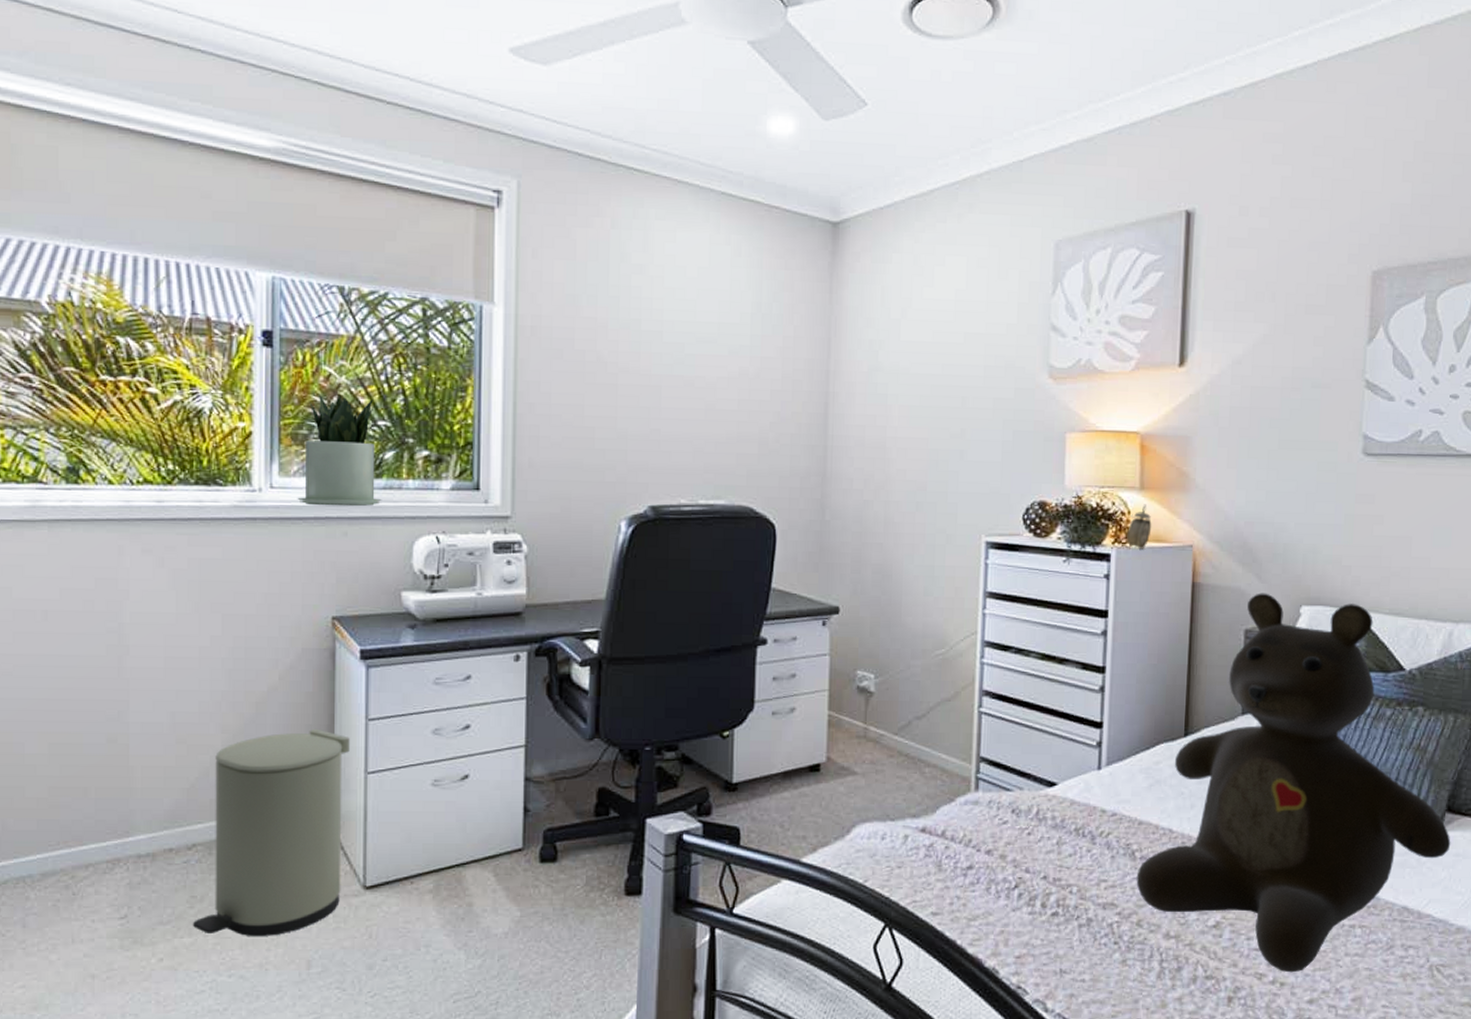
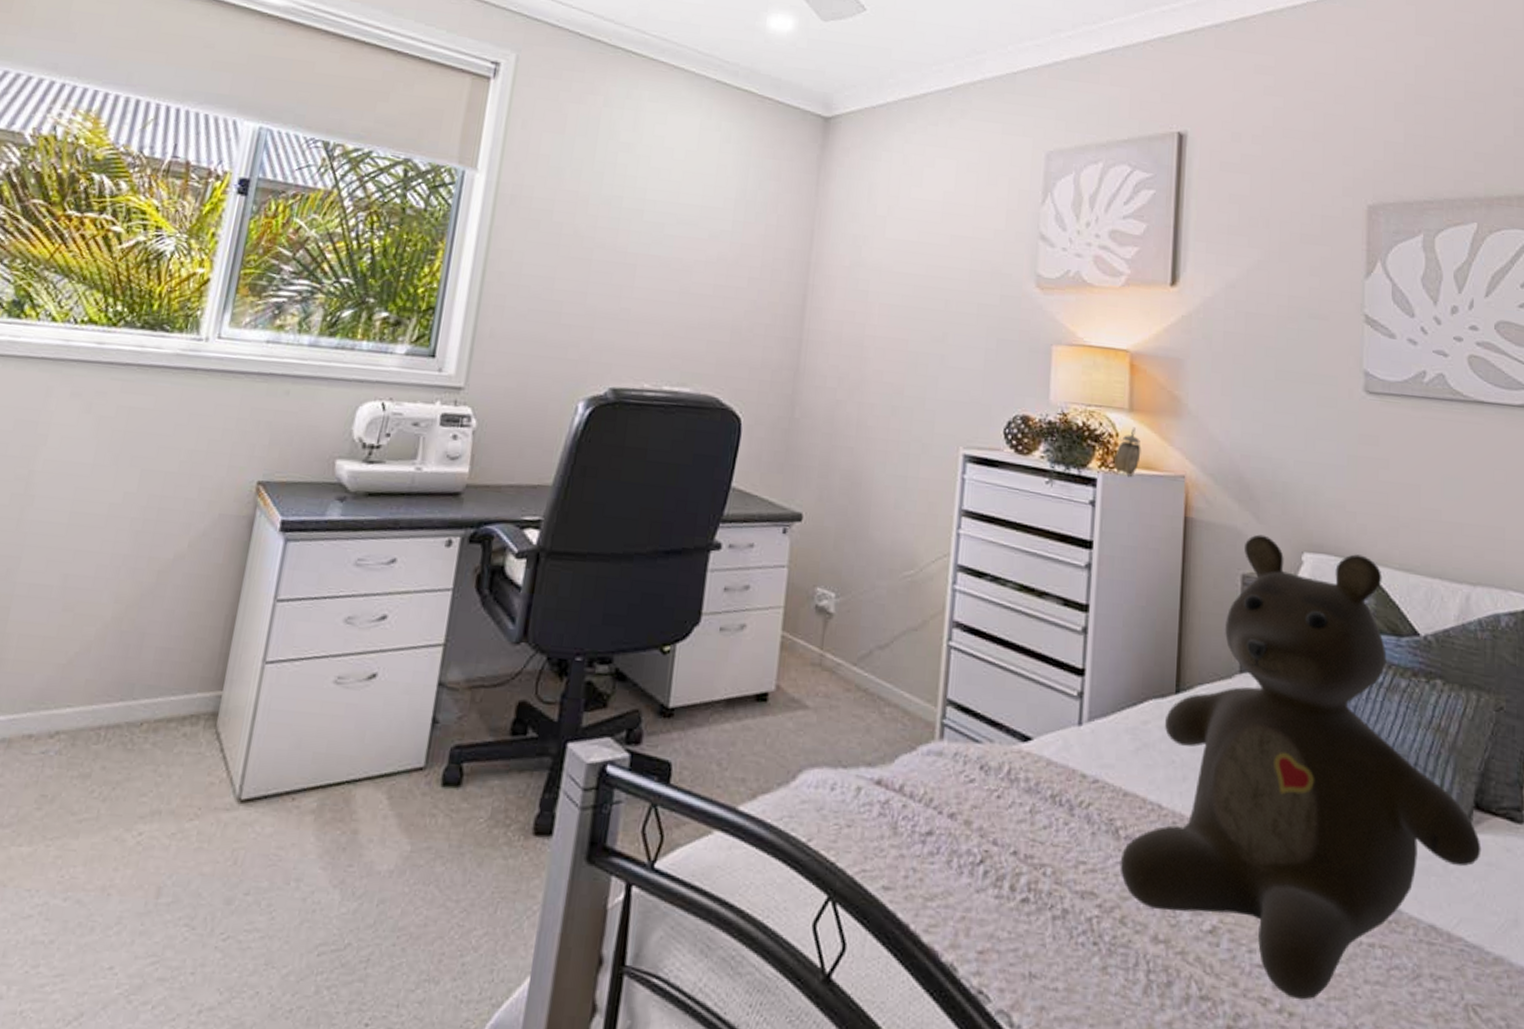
pedal bin: present [192,728,350,936] -> none [35,605,253,852]
planter: present [297,394,382,507] -> none [243,247,340,366]

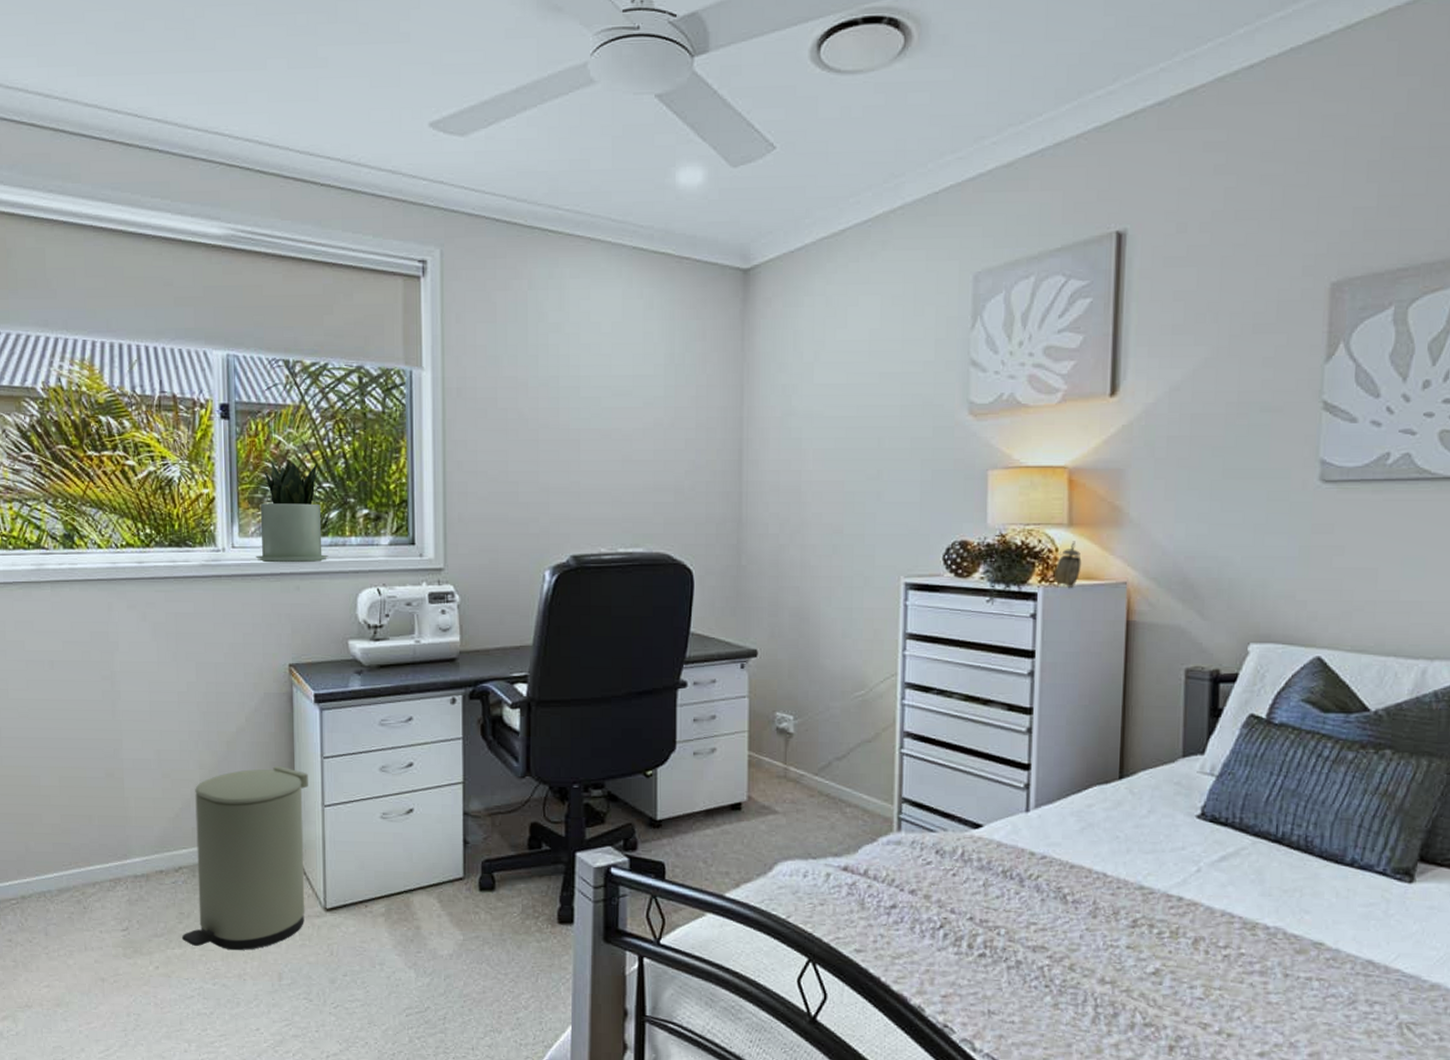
pedal bin: none [35,605,253,852] -> present [181,765,308,950]
planter: none [243,247,340,366] -> present [255,460,329,563]
teddy bear: present [1119,534,1481,1000] -> none [1068,630,1424,1024]

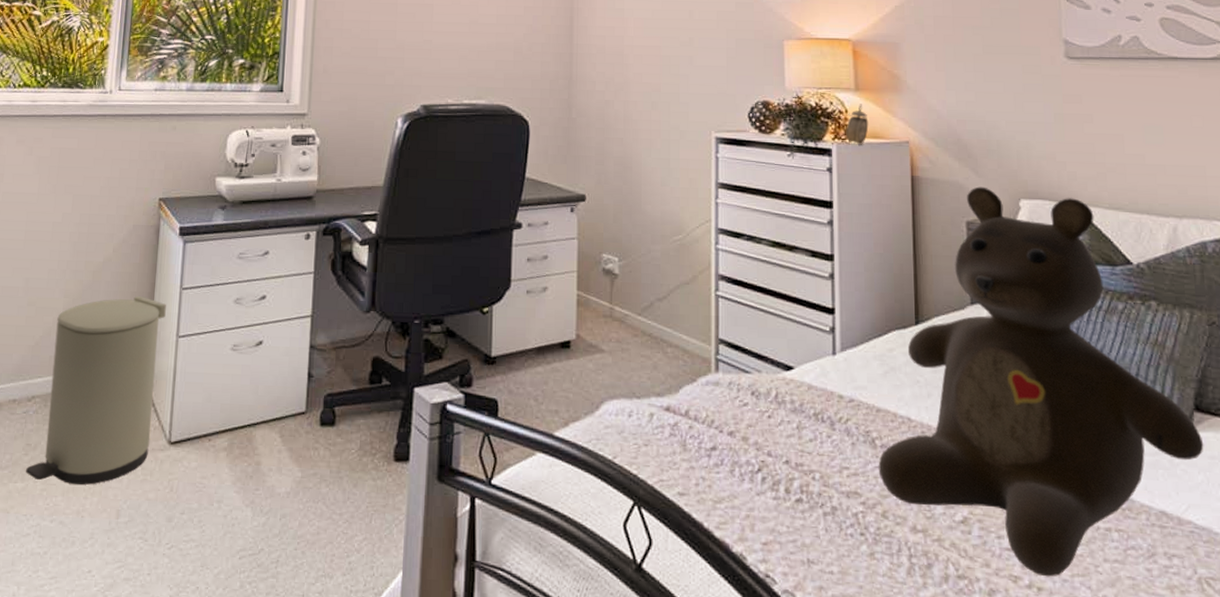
planter: present [255,460,329,563] -> none [139,14,205,106]
teddy bear: none [1068,630,1424,1024] -> present [878,186,1204,577]

